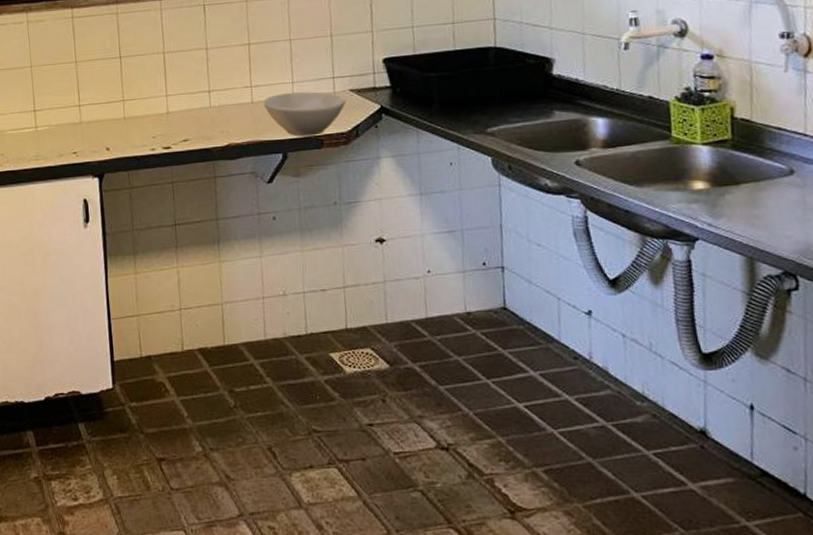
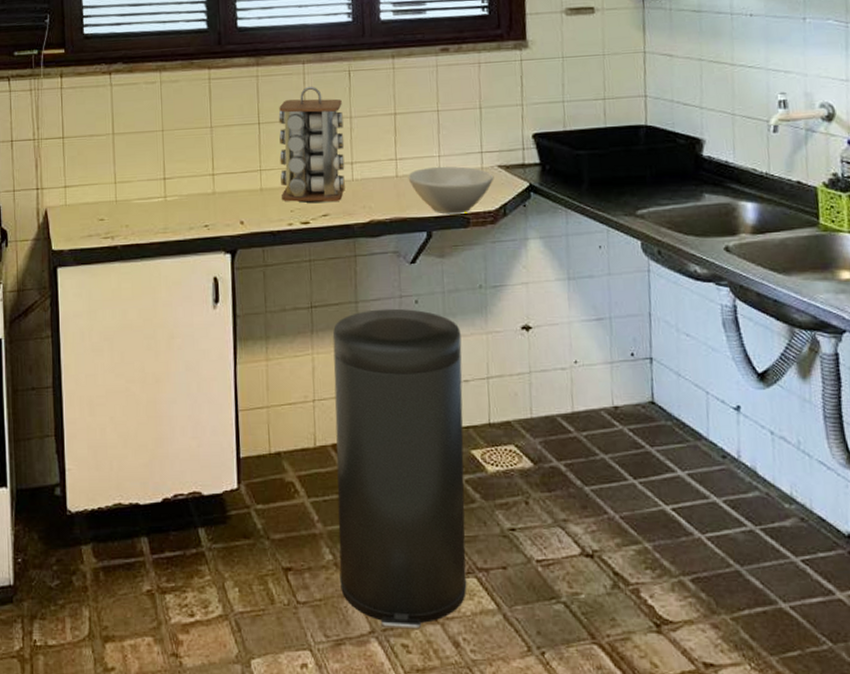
spice rack: none [138,20,204,129] -> present [278,86,345,203]
pedal bin: none [195,224,329,514] -> present [332,308,467,630]

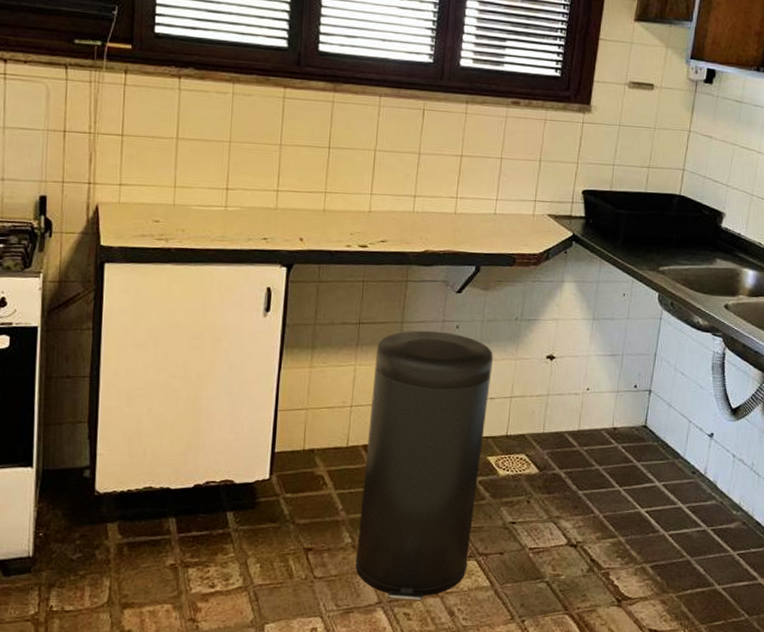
spice rack: present [278,86,345,203] -> none [343,118,413,230]
bowl: present [408,166,494,214] -> none [465,209,543,253]

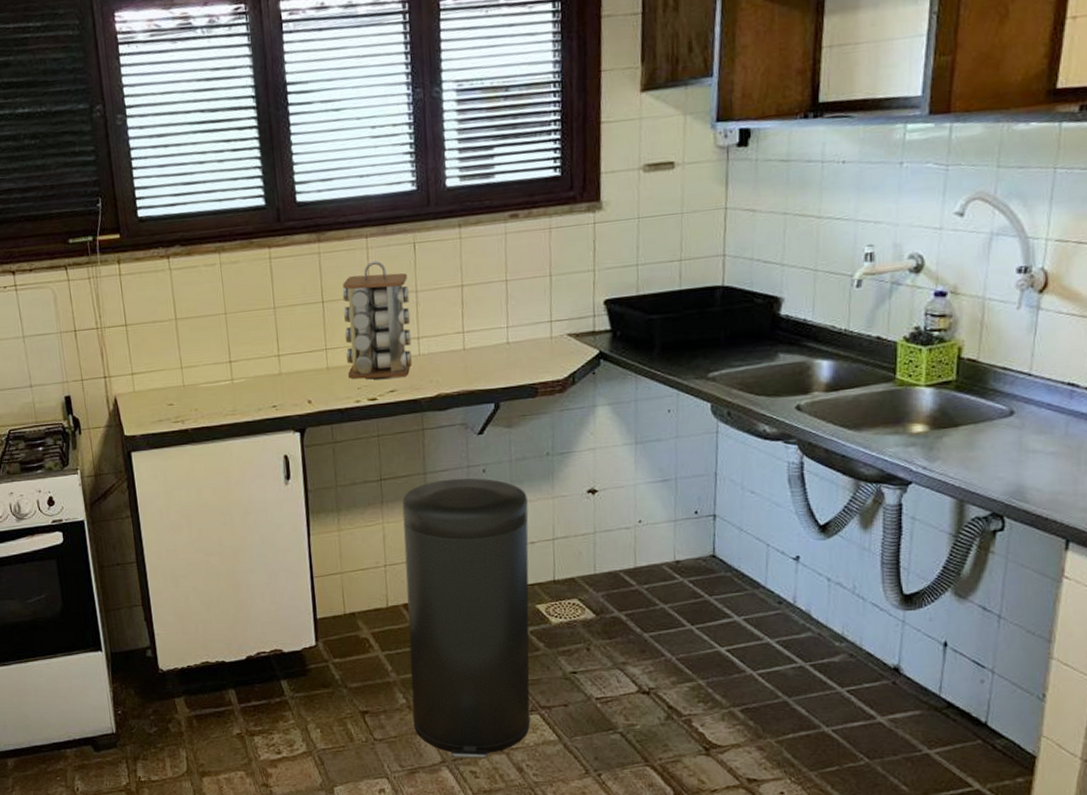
spice rack: none [343,118,413,230] -> present [342,260,412,380]

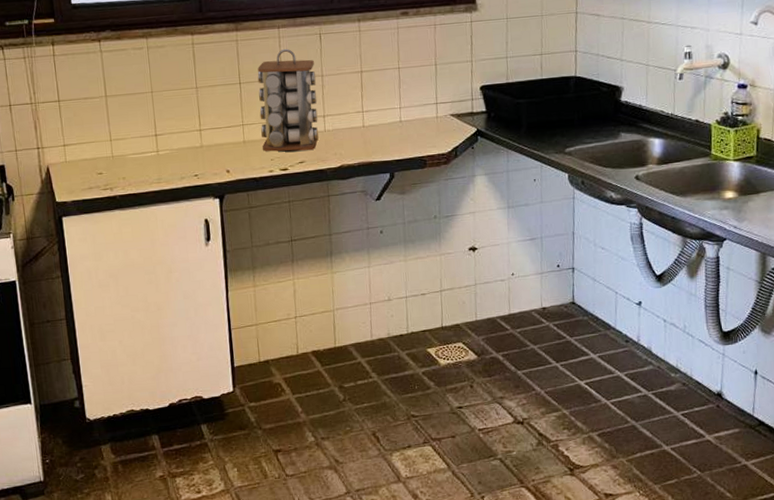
pedal bin: present [402,478,531,760] -> none [310,238,424,489]

